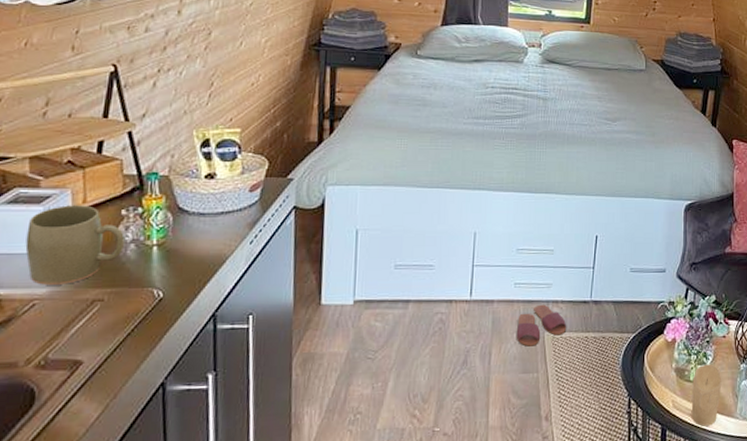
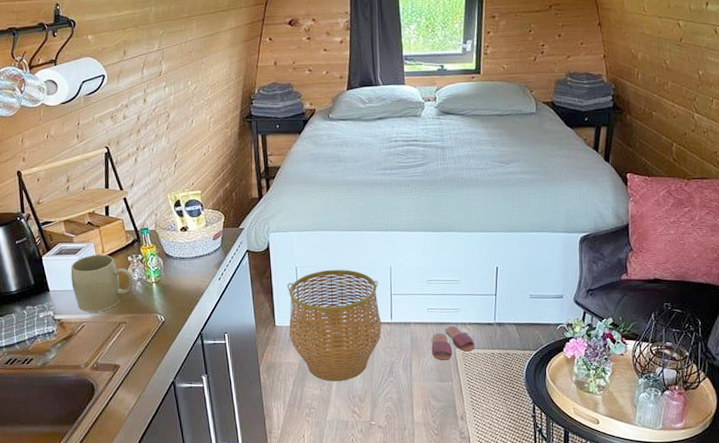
basket: none [338,233,459,377] -> present [287,269,382,382]
candle: present [691,364,722,427] -> none [591,378,621,431]

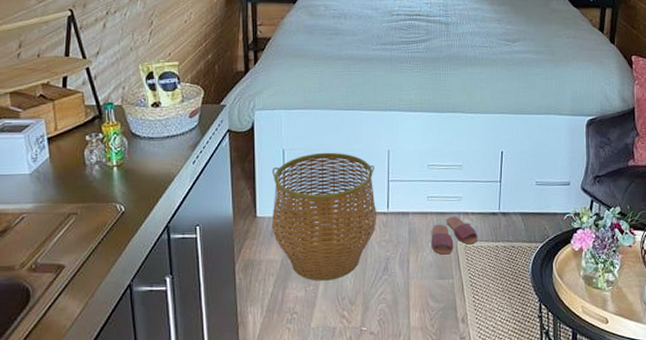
mug: present [70,254,134,312] -> none [13,132,90,201]

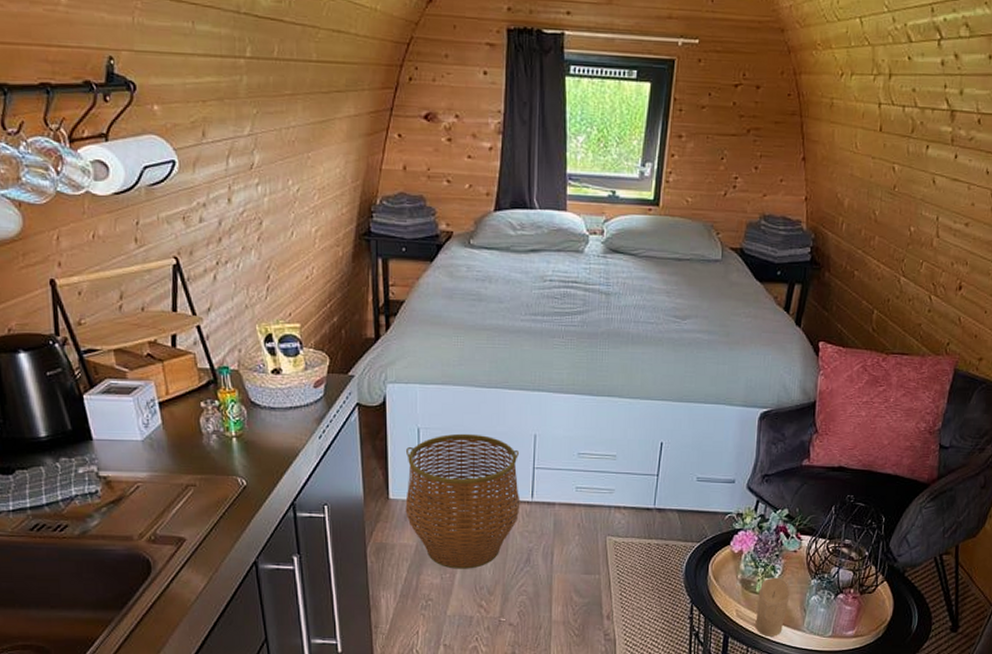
slippers: present [431,216,478,255] -> none [577,509,629,549]
candle: none [600,272,630,331] -> present [755,577,791,637]

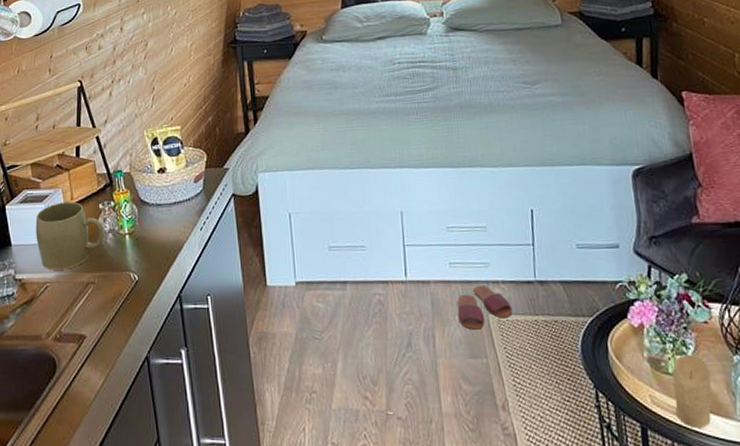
mug: none [122,396,207,470] -> present [35,202,104,270]
basket: present [405,433,521,569] -> none [280,215,395,357]
slippers: none [577,509,629,549] -> present [457,285,513,330]

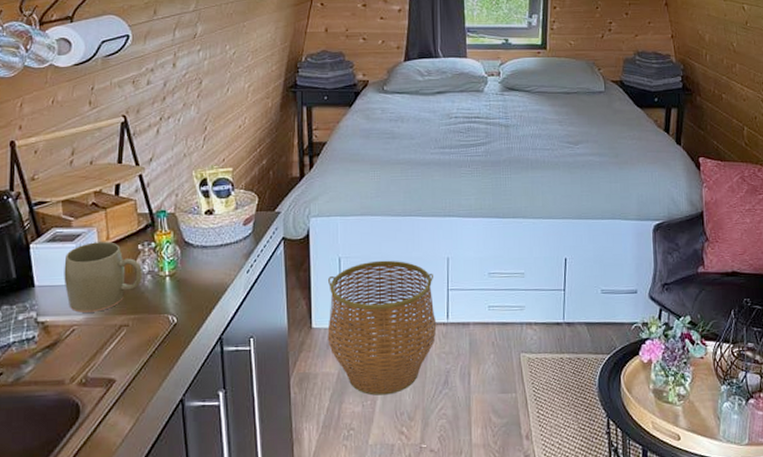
basket: none [280,215,395,357] -> present [327,260,437,396]
slippers: present [457,285,513,330] -> none [492,326,542,367]
candle: present [672,354,712,428] -> none [671,385,703,448]

